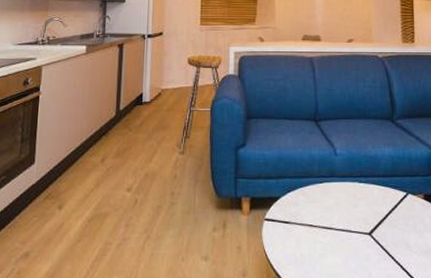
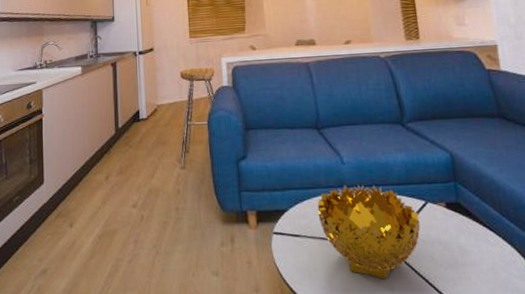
decorative bowl: none [309,175,400,265] -> present [317,185,421,280]

